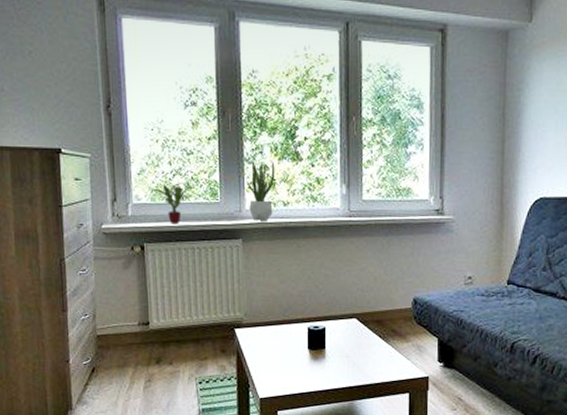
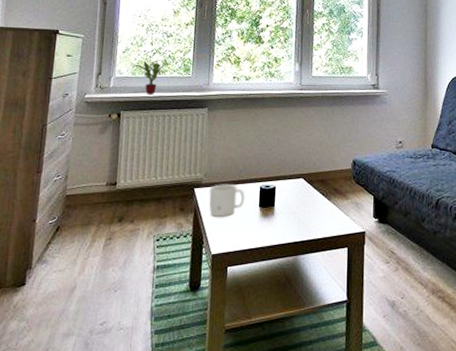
potted plant: present [246,159,275,221] -> none [215,41,241,93]
mug: none [251,324,292,360] -> present [209,184,245,217]

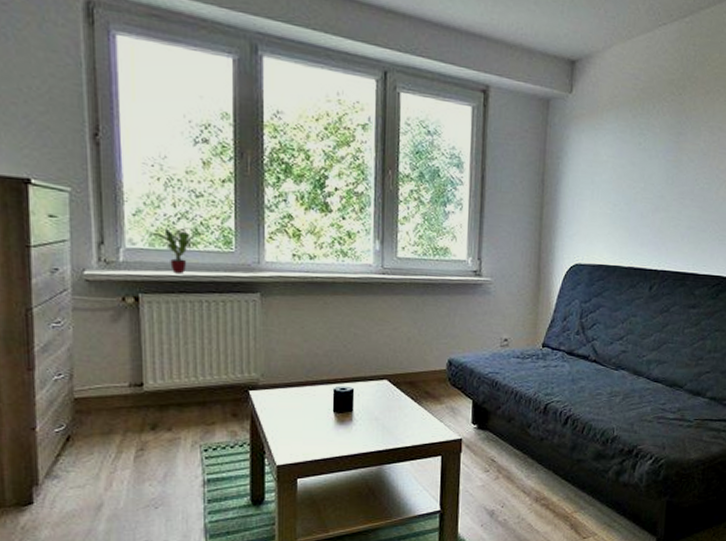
mug: present [209,184,245,217] -> none [269,385,315,424]

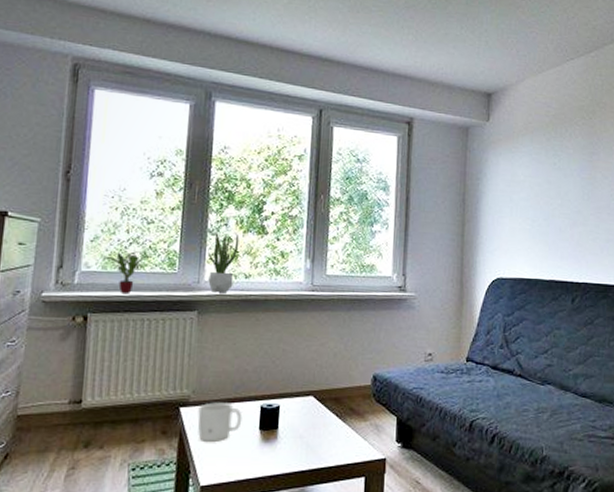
potted plant: none [266,206,301,275] -> present [207,230,240,293]
mug: none [269,385,315,424] -> present [197,402,242,442]

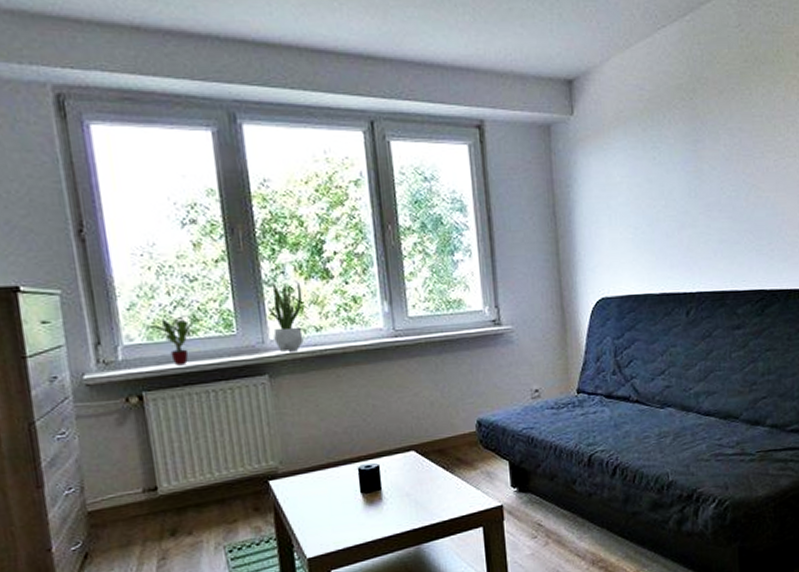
mug: present [197,402,242,442] -> none [289,469,341,513]

